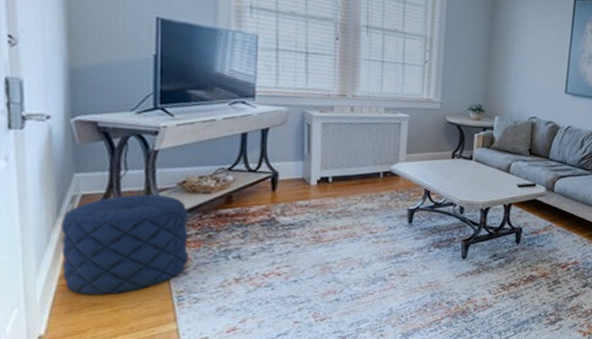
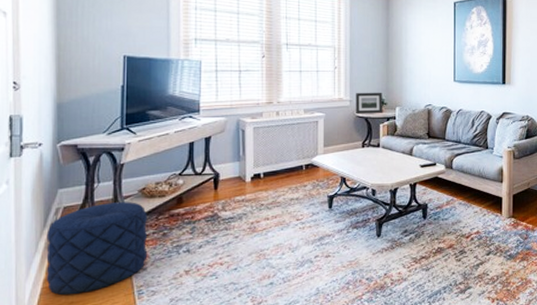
picture frame: none [447,95,480,122] -> present [356,92,382,114]

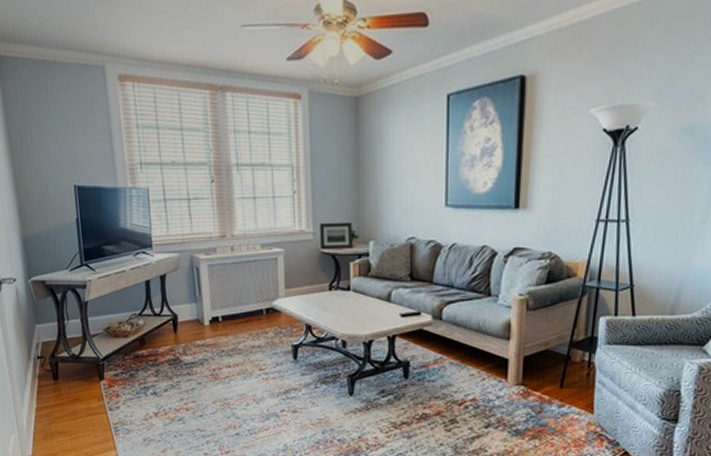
pouf: present [46,202,148,295] -> none [32,340,119,425]

